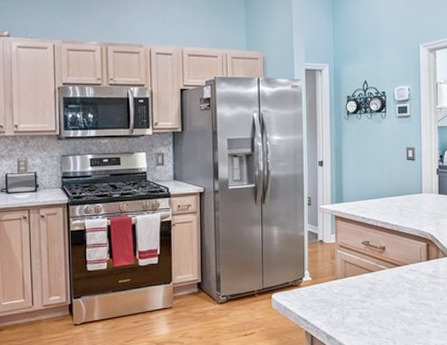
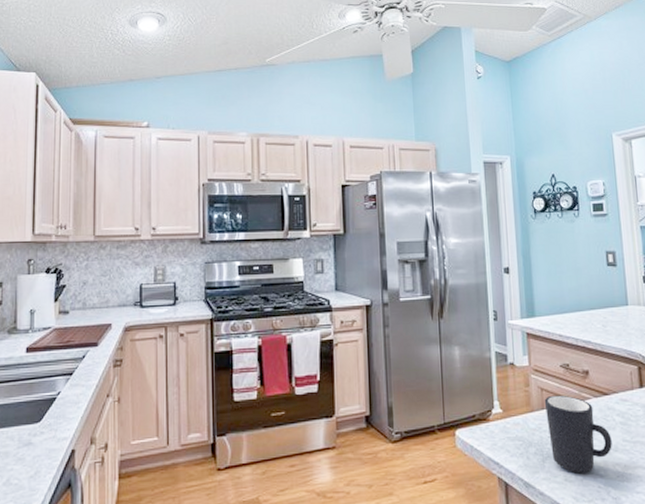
mug: none [346,266,401,328] -> present [544,395,612,473]

